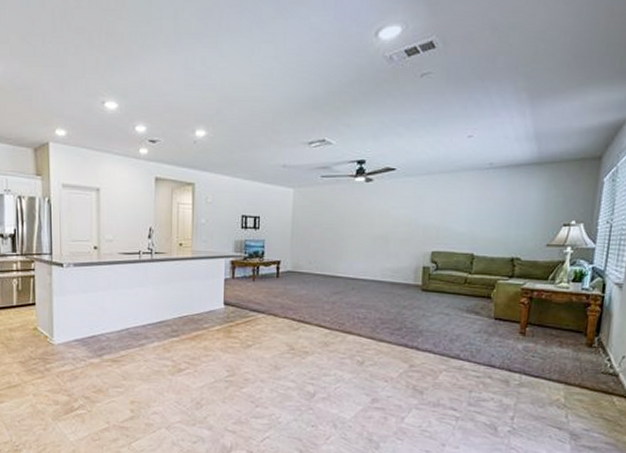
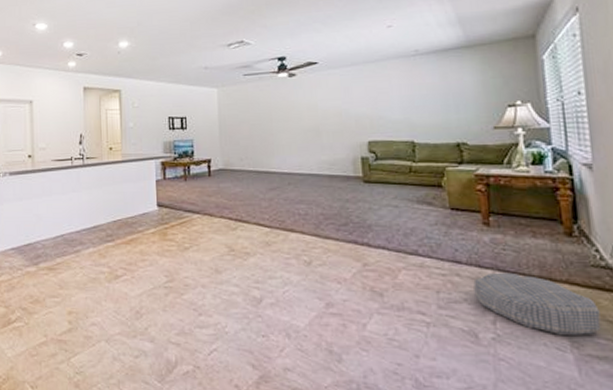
dog bed: none [500,376,600,430] -> present [473,272,601,336]

